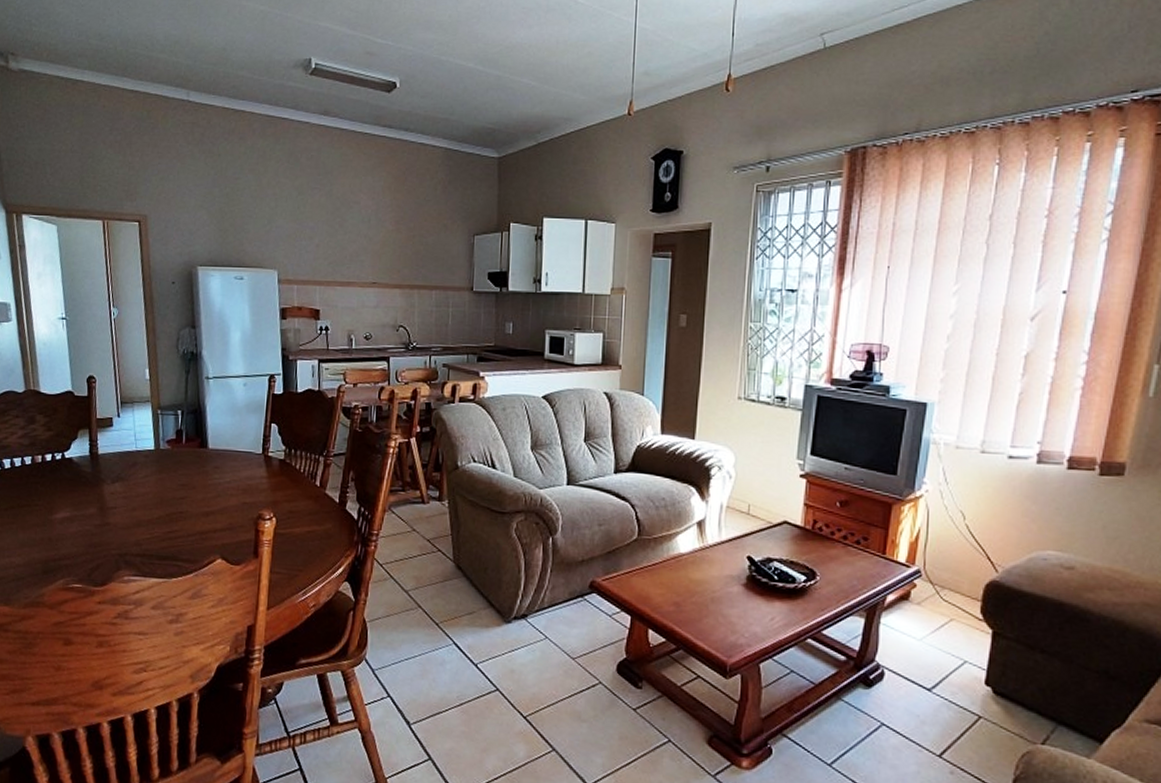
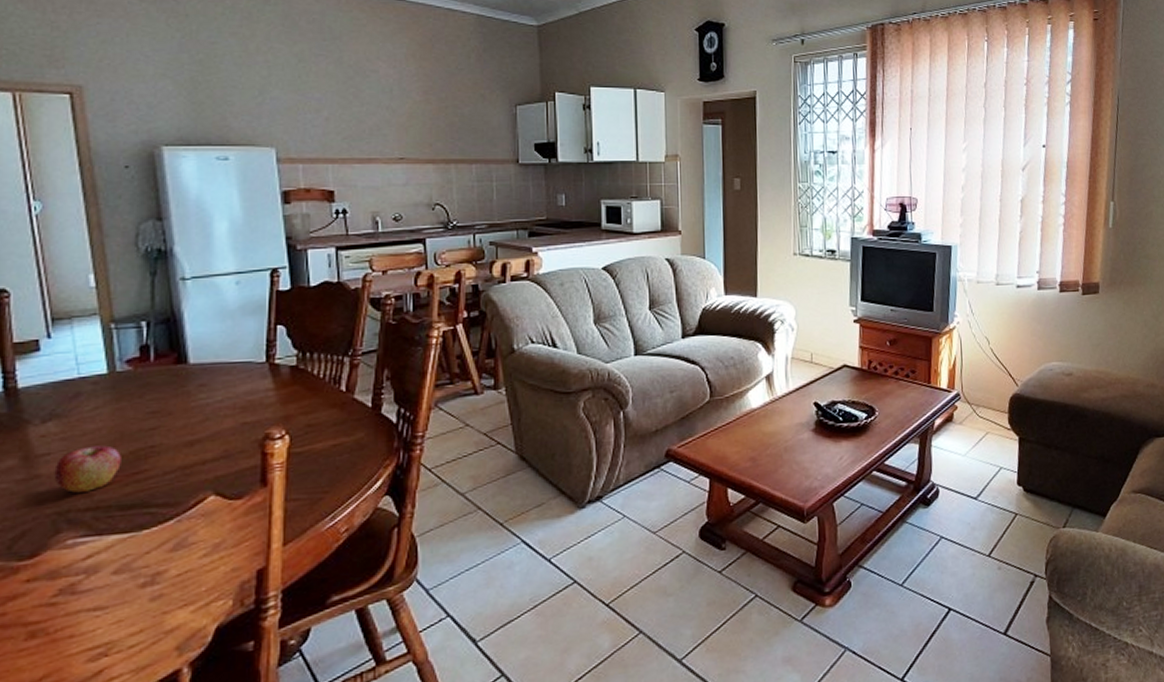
apple: none [118,506,161,542] -> present [54,445,121,494]

